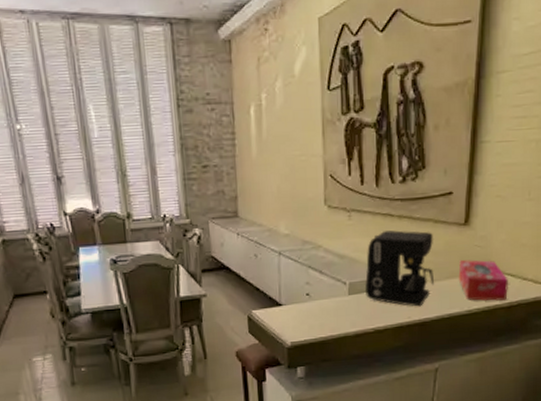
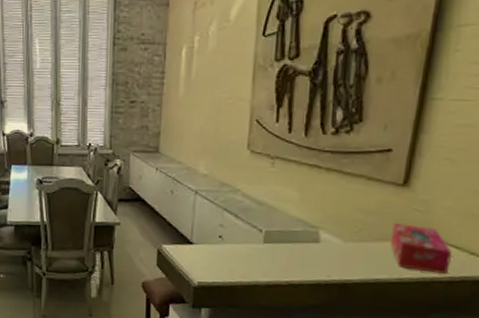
coffee maker: present [364,230,435,307] -> none [281,182,366,266]

